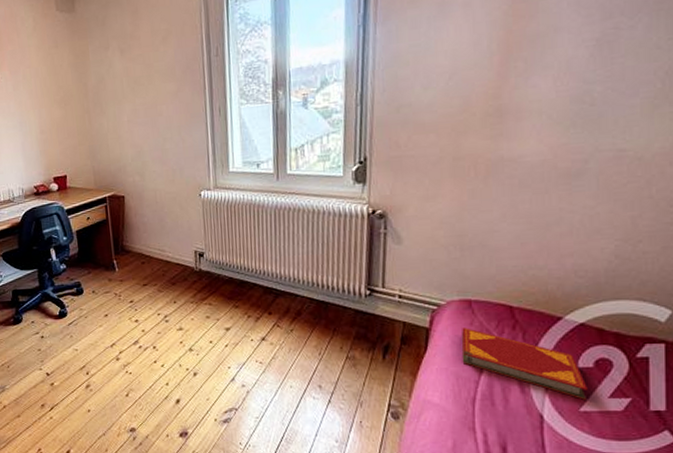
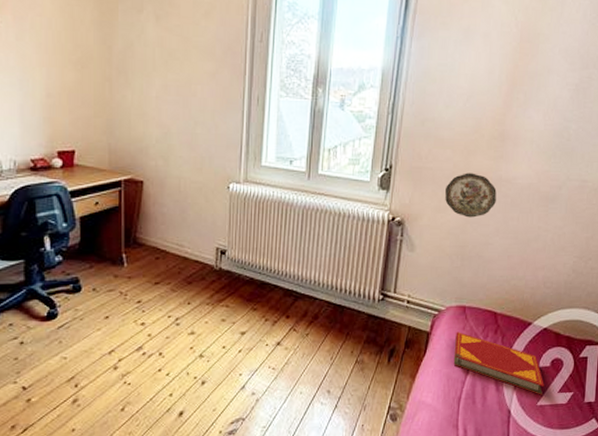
decorative plate: none [433,155,499,205] -> present [445,173,497,218]

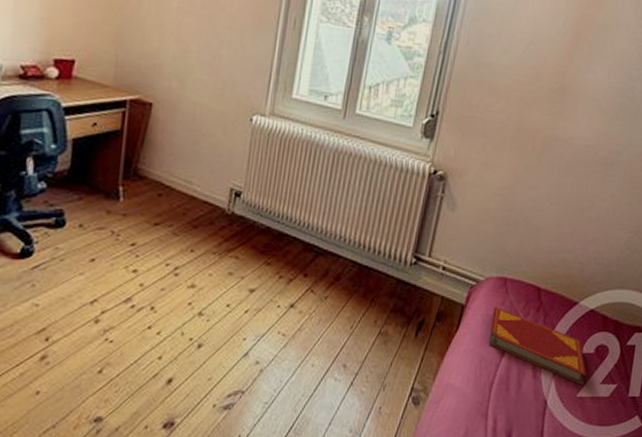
decorative plate: present [445,173,497,218] -> none [494,127,552,179]

